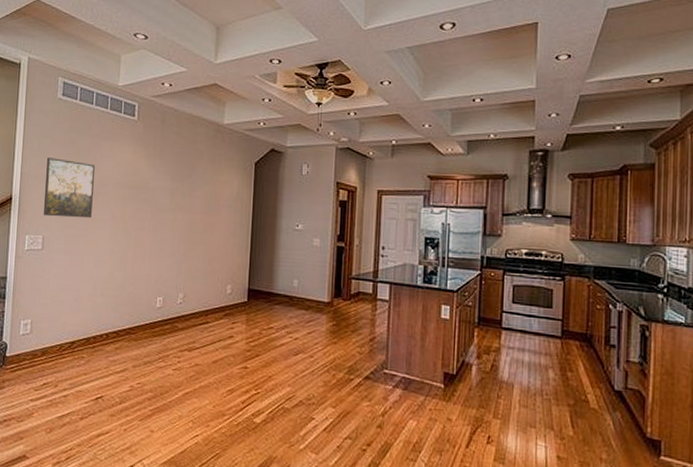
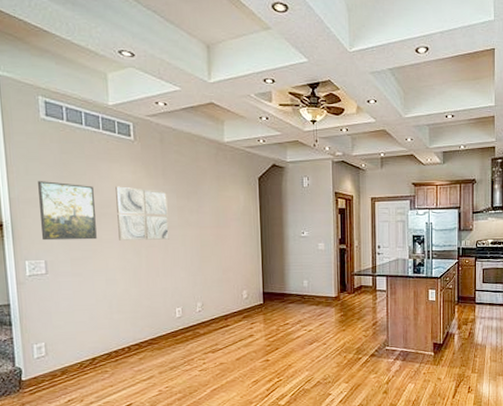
wall art: none [112,166,162,223] -> present [115,186,169,241]

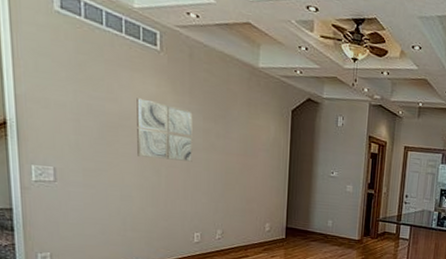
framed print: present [38,181,97,241] -> none [49,80,113,152]

